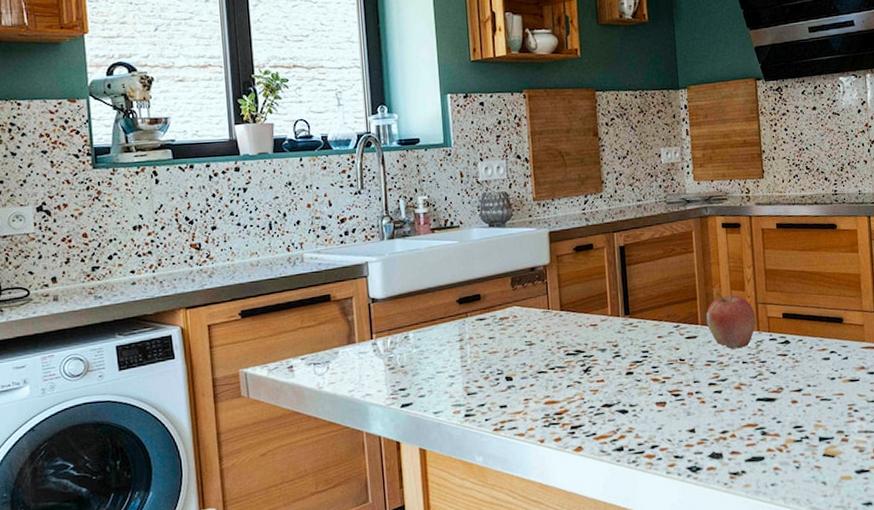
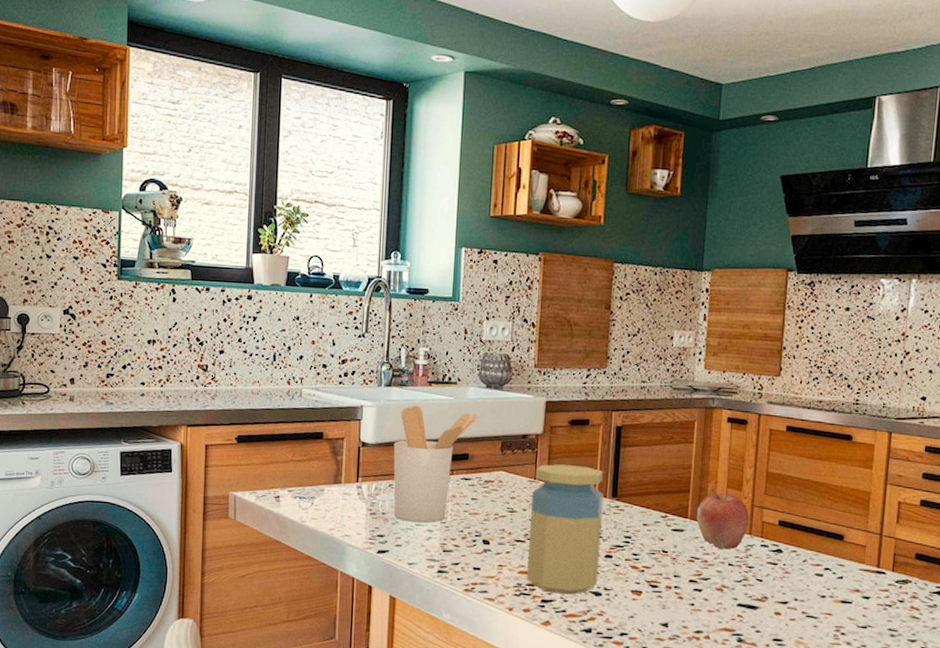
utensil holder: none [404,253,485,371] -> present [393,405,478,523]
jar: none [547,289,622,418] -> present [527,464,604,595]

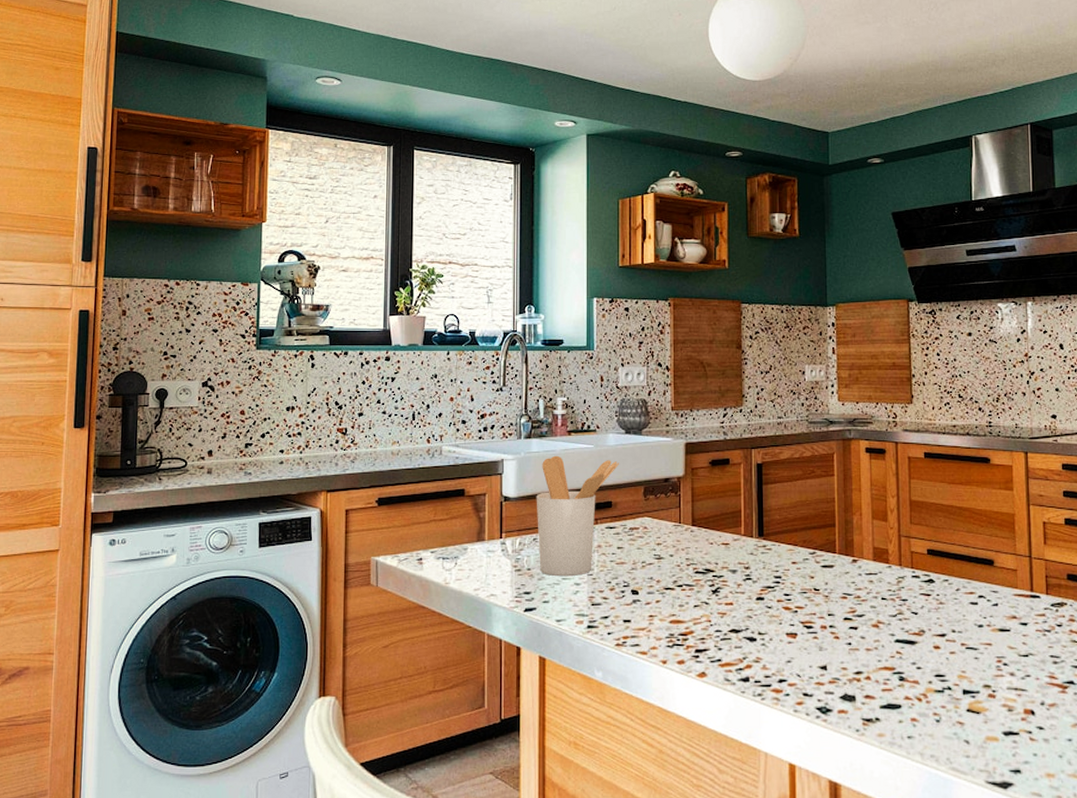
jar: present [527,464,604,595] -> none [678,506,751,642]
fruit: present [696,488,750,550] -> none [844,520,898,583]

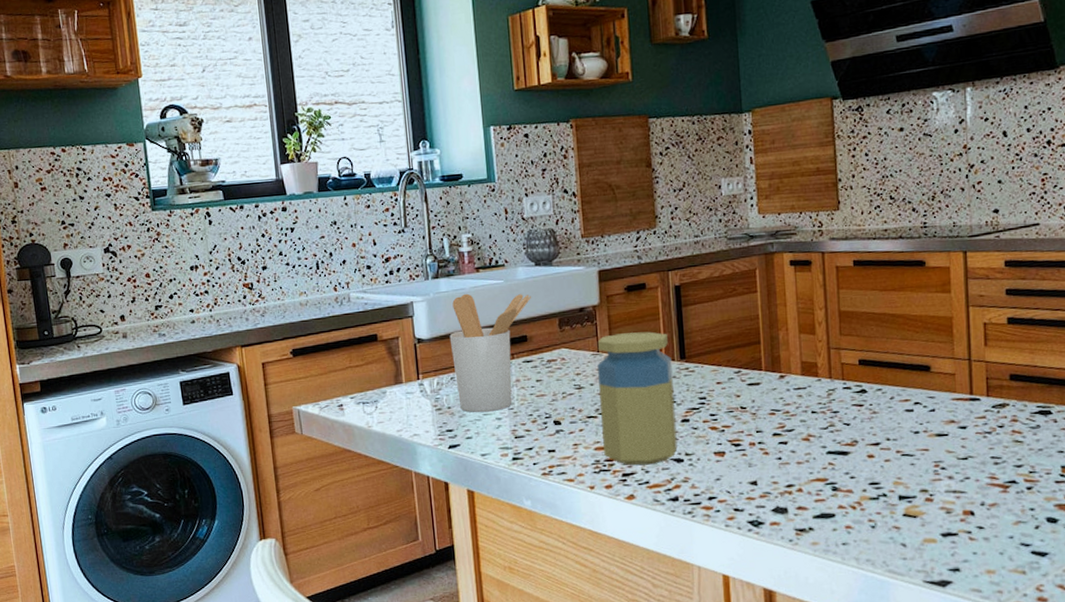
jar: none [678,506,751,642] -> present [597,331,678,465]

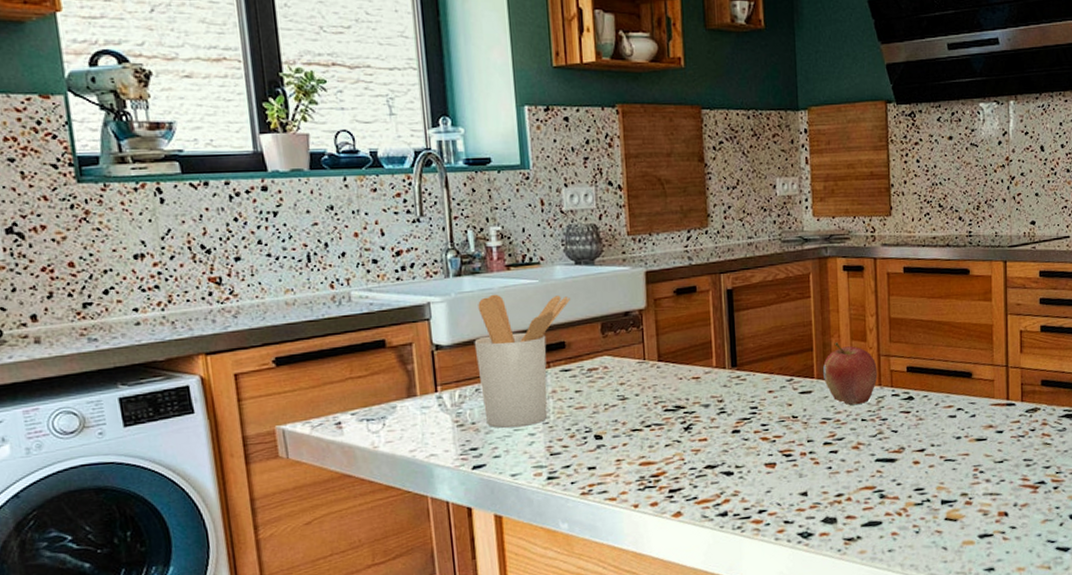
jar: present [597,331,678,465] -> none [643,337,727,480]
fruit: none [770,335,828,397] -> present [822,342,878,405]

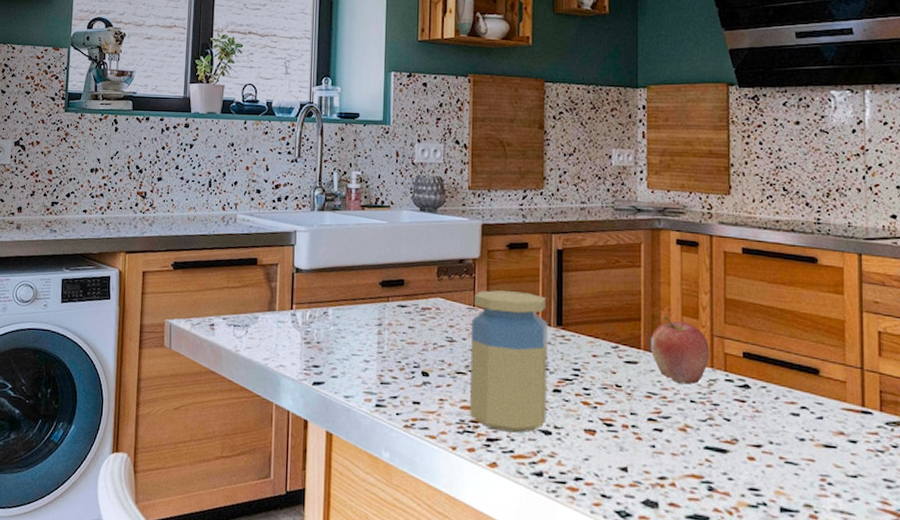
utensil holder: present [474,294,570,428] -> none [327,229,412,353]
jar: none [643,337,727,480] -> present [470,290,548,433]

